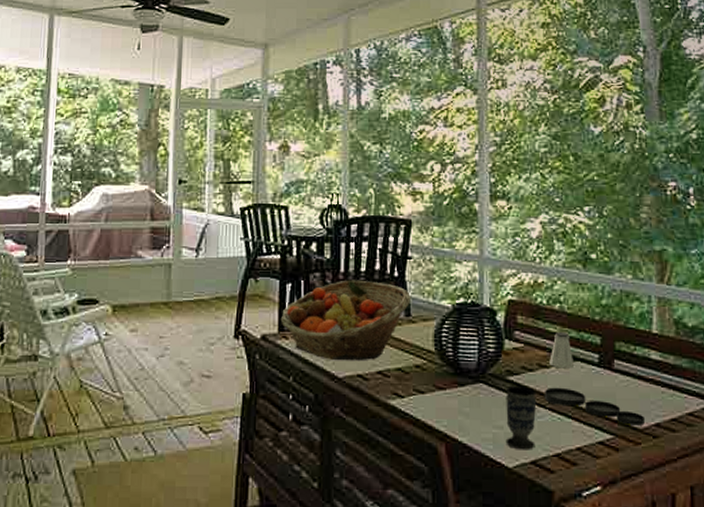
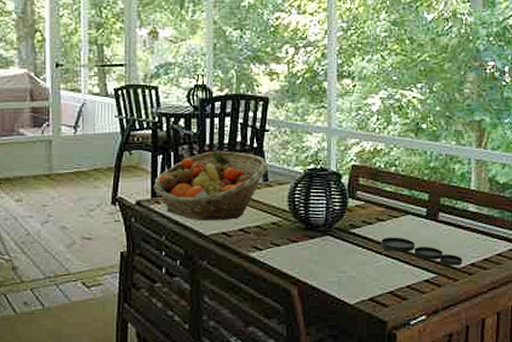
cup: present [505,385,537,450] -> none [348,236,375,290]
saltshaker: present [549,332,574,369] -> none [386,191,406,221]

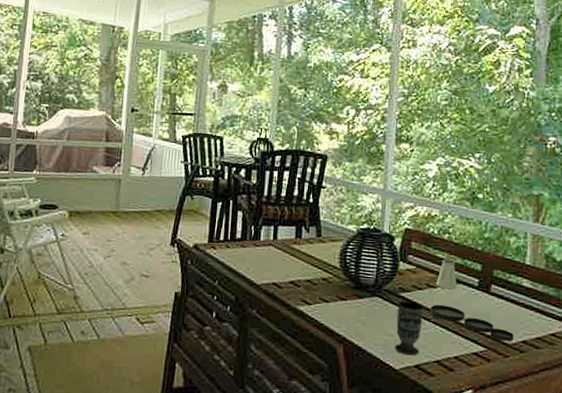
fruit basket: present [153,150,268,221] -> none [210,202,322,272]
cup: none [348,236,375,290] -> present [394,300,424,356]
saltshaker: none [386,191,406,221] -> present [436,258,457,290]

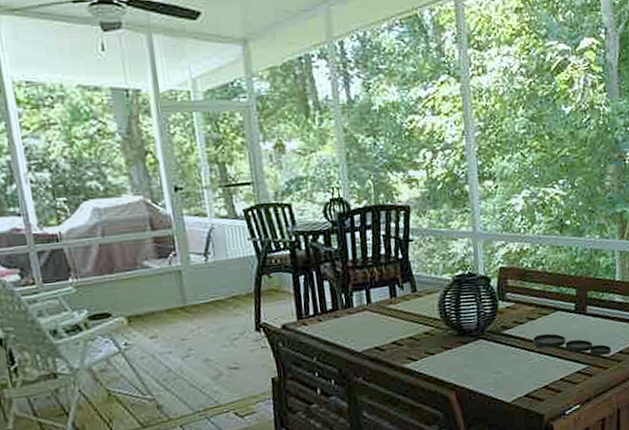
cup: present [394,300,424,356] -> none [502,336,528,388]
saltshaker: present [436,258,457,290] -> none [536,289,555,319]

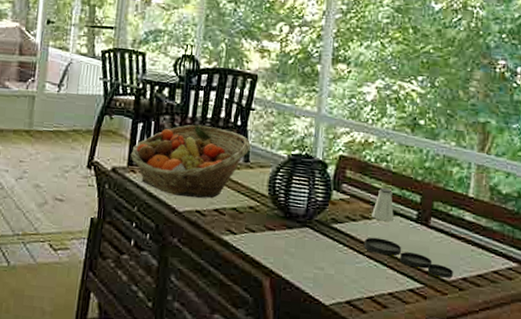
fruit basket: none [297,264,416,338] -> present [130,124,251,199]
saltshaker: none [536,289,555,319] -> present [372,188,394,222]

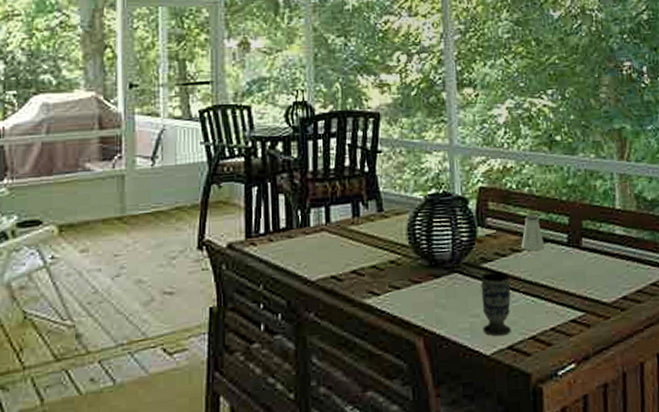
fruit basket: present [130,124,251,199] -> none [247,177,382,263]
cup: none [324,232,357,291] -> present [480,271,512,337]
plate: present [363,237,454,278] -> none [517,270,614,301]

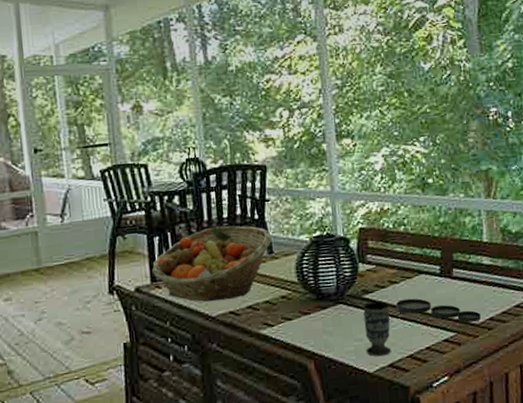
fruit basket: none [247,177,382,263] -> present [151,225,272,302]
plate: none [517,270,614,301] -> present [396,298,482,323]
saltshaker: present [521,215,544,251] -> none [398,251,419,283]

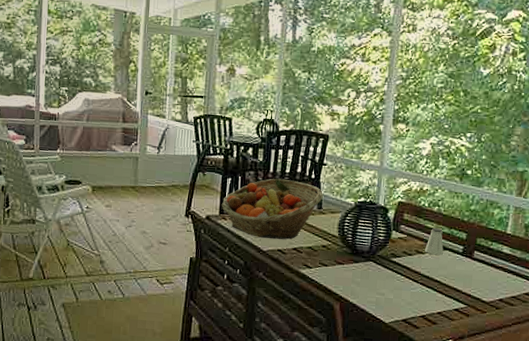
cup: present [362,301,392,357] -> none [385,265,412,312]
plate: present [396,298,482,323] -> none [417,268,493,300]
saltshaker: none [398,251,419,283] -> present [425,228,444,256]

